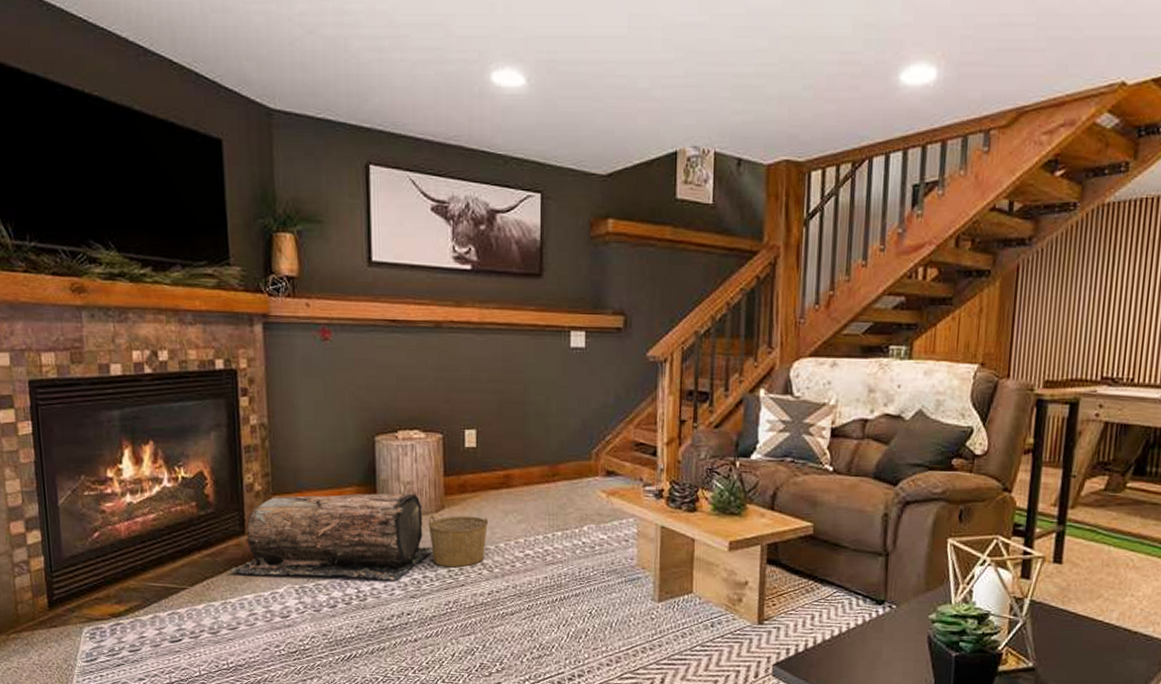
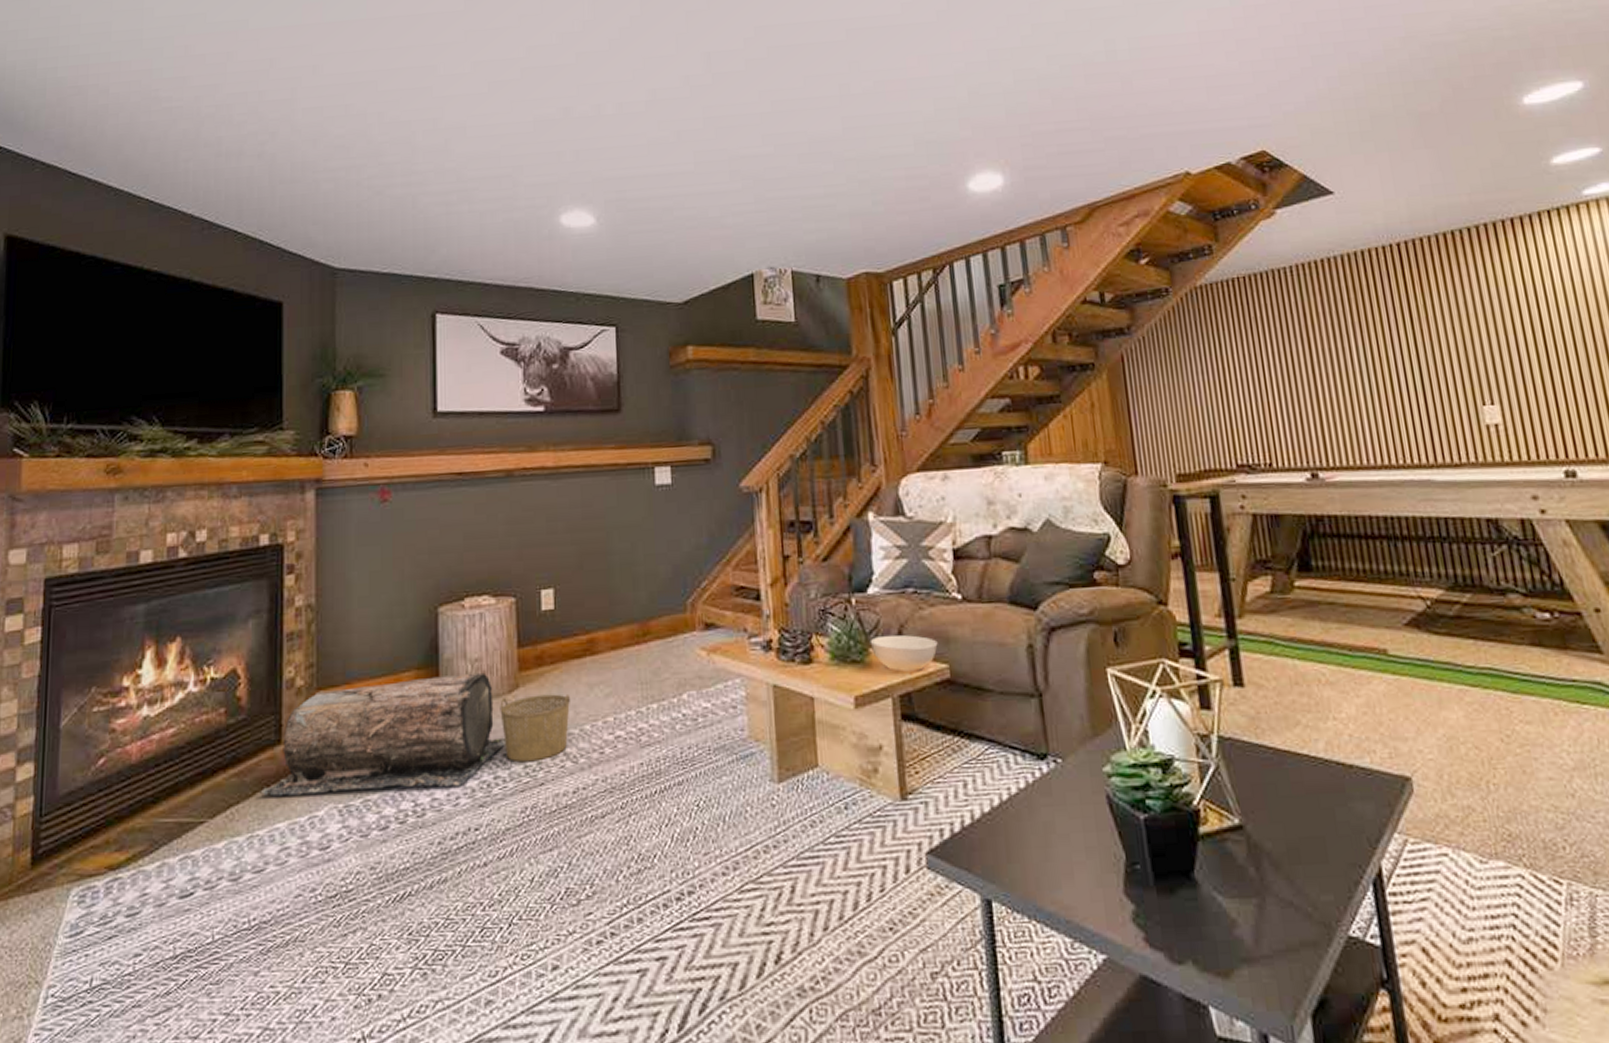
bowl: none [748,495,806,526] -> present [870,634,938,672]

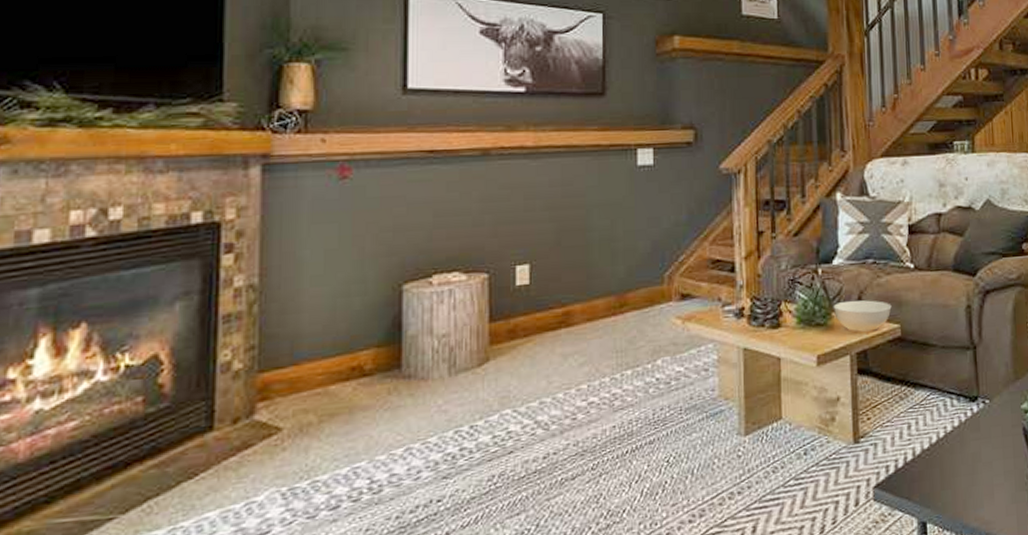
log: present [260,672,505,797] -> none [185,347,473,486]
basket: present [500,693,571,763] -> none [468,364,544,433]

